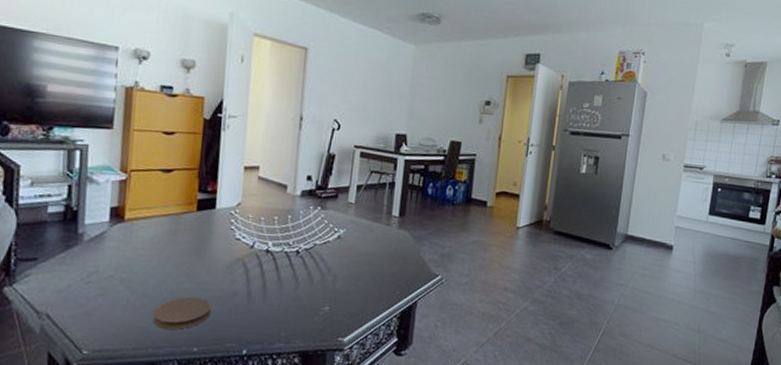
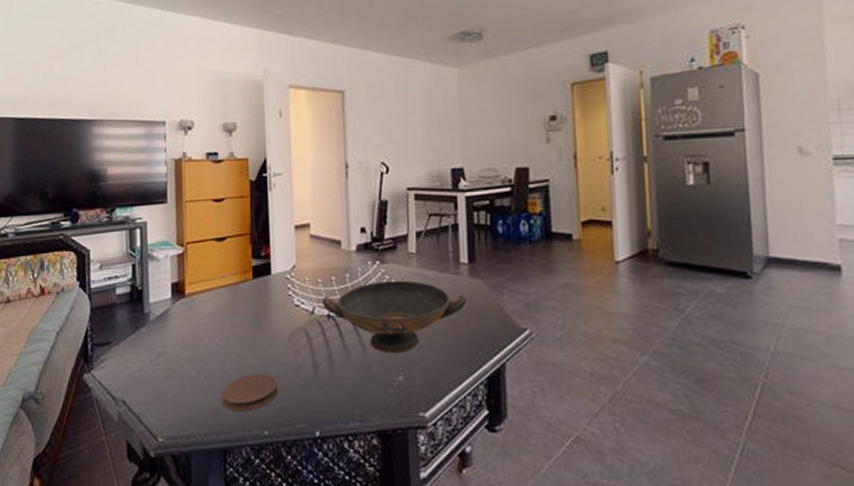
decorative bowl: none [262,224,394,288] -> present [321,280,468,353]

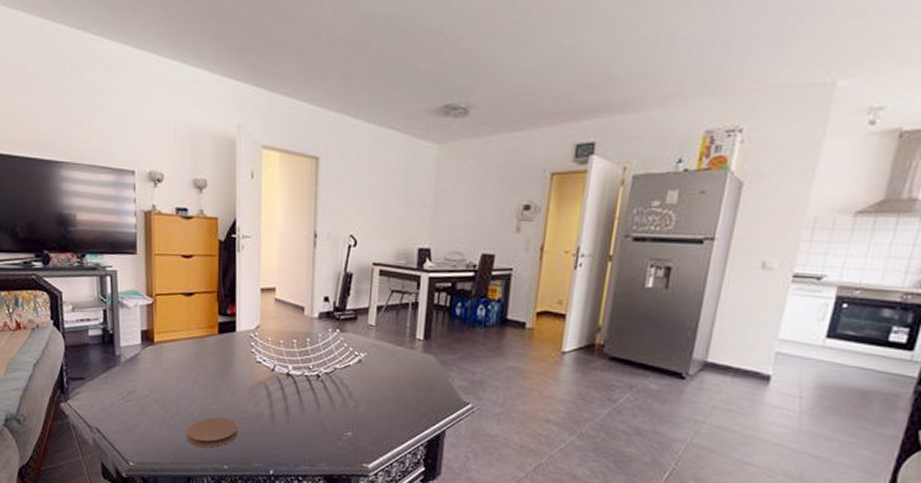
decorative bowl: present [321,280,468,353] -> none [282,347,419,413]

